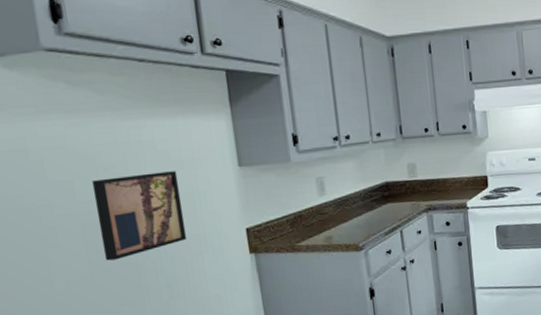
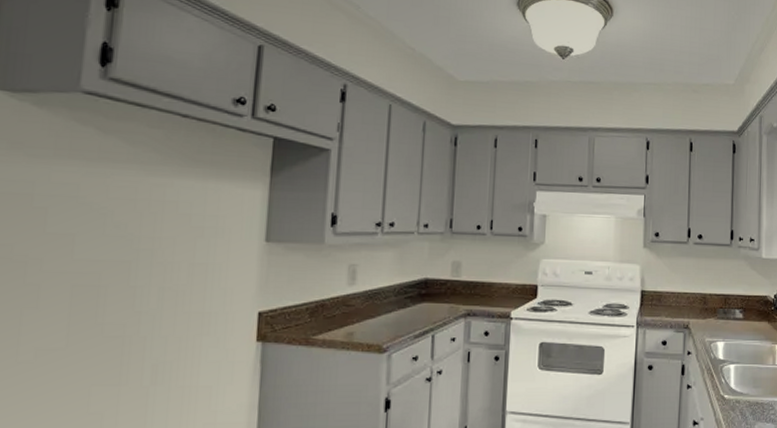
wall art: present [91,171,187,261] -> none [87,236,195,331]

